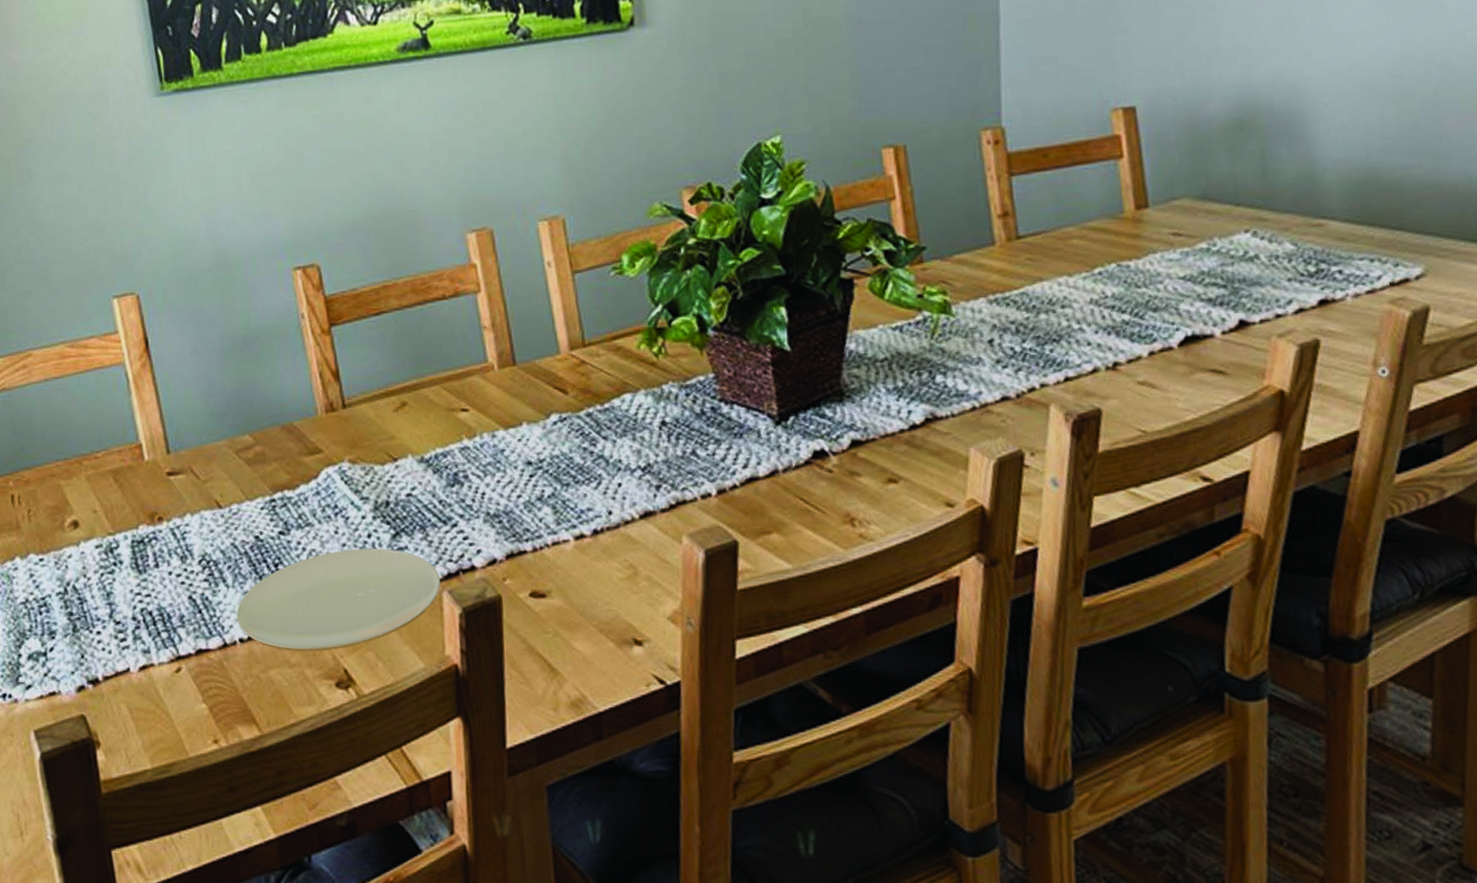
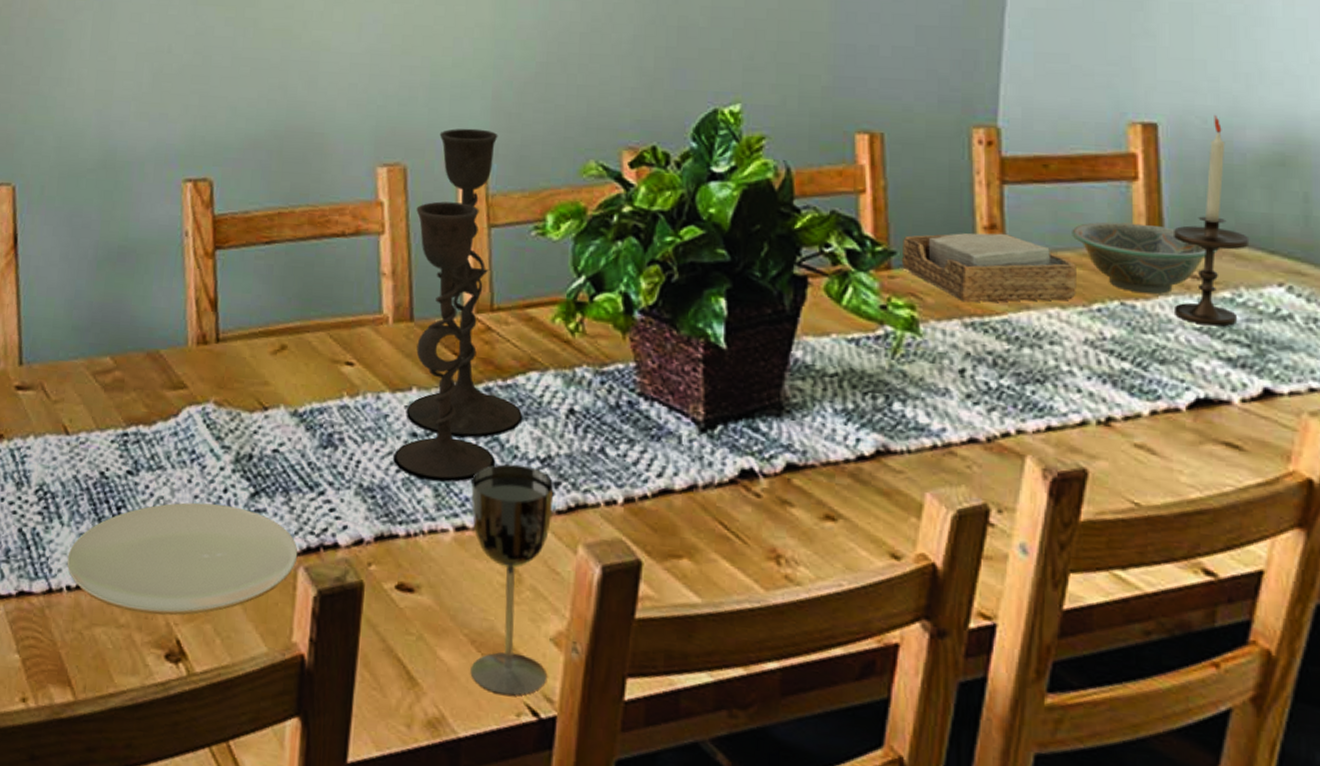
candlestick: none [506,187,622,501] -> present [392,128,523,483]
wine glass: none [584,475,668,670] -> present [470,463,553,696]
napkin holder: none [931,218,1080,282] -> present [901,233,1076,303]
decorative bowl: none [1072,194,1193,255] -> present [1072,221,1218,295]
candlestick: none [1156,93,1219,274] -> present [1174,115,1250,327]

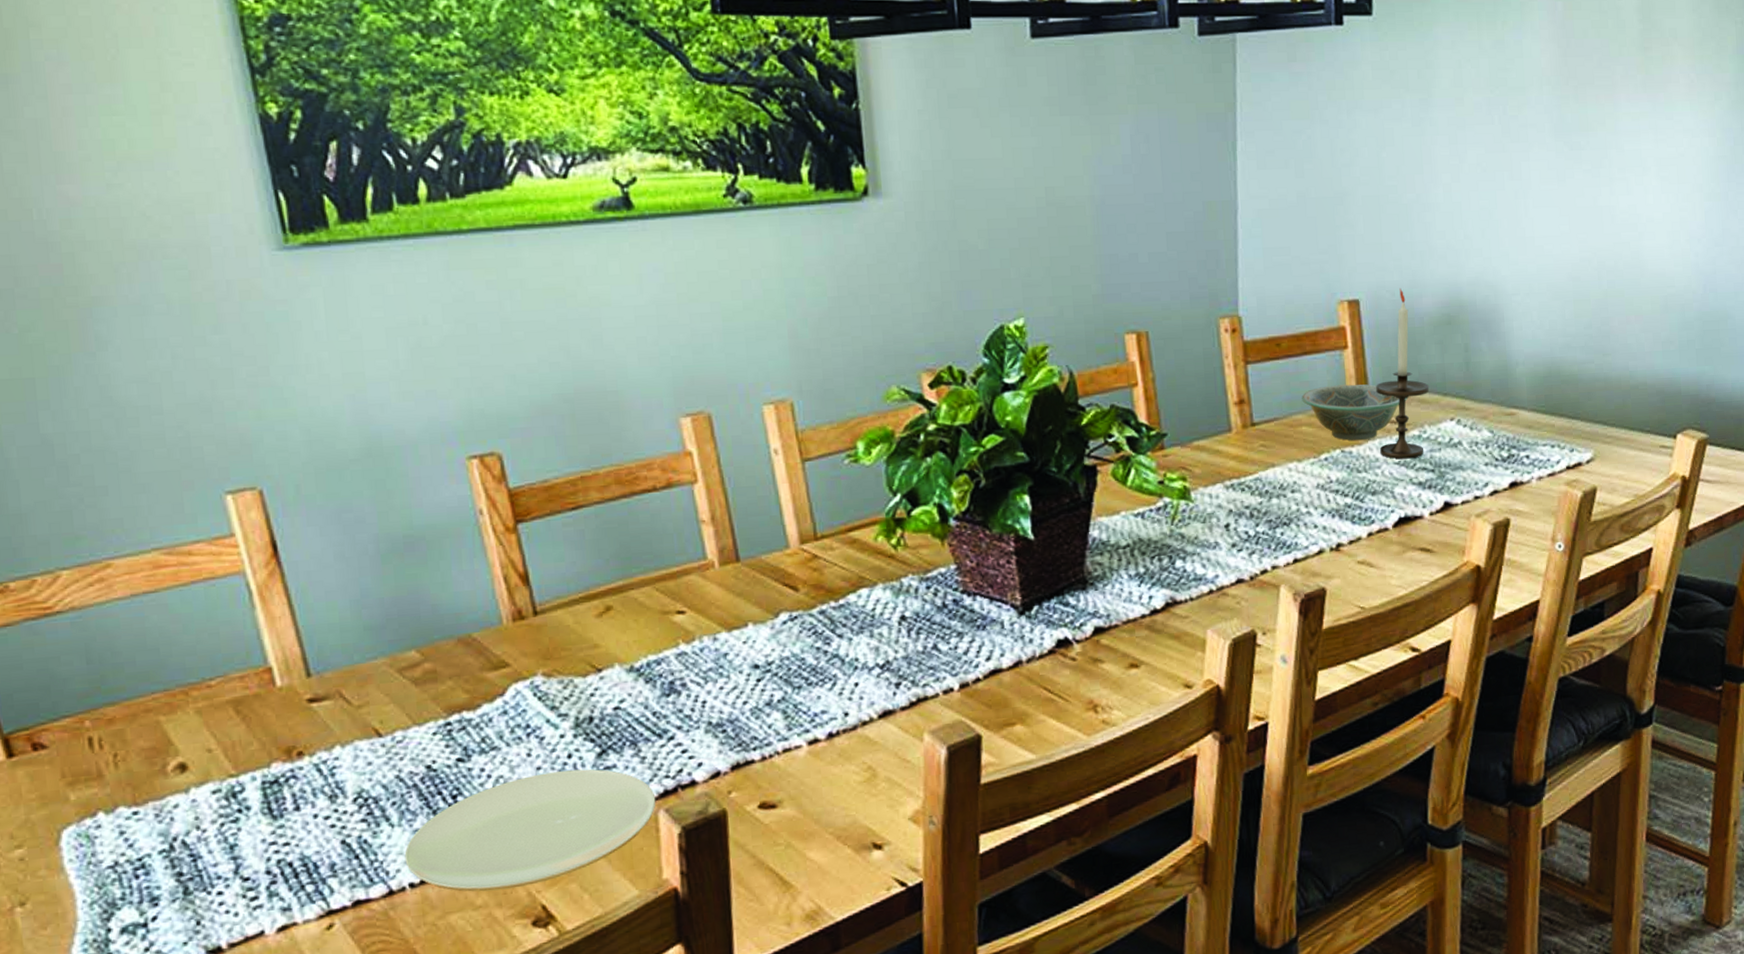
candlestick: present [392,128,523,483] -> none [727,368,859,707]
wine glass: present [470,463,553,696] -> none [818,674,909,876]
napkin holder: present [901,233,1076,303] -> none [1172,406,1309,468]

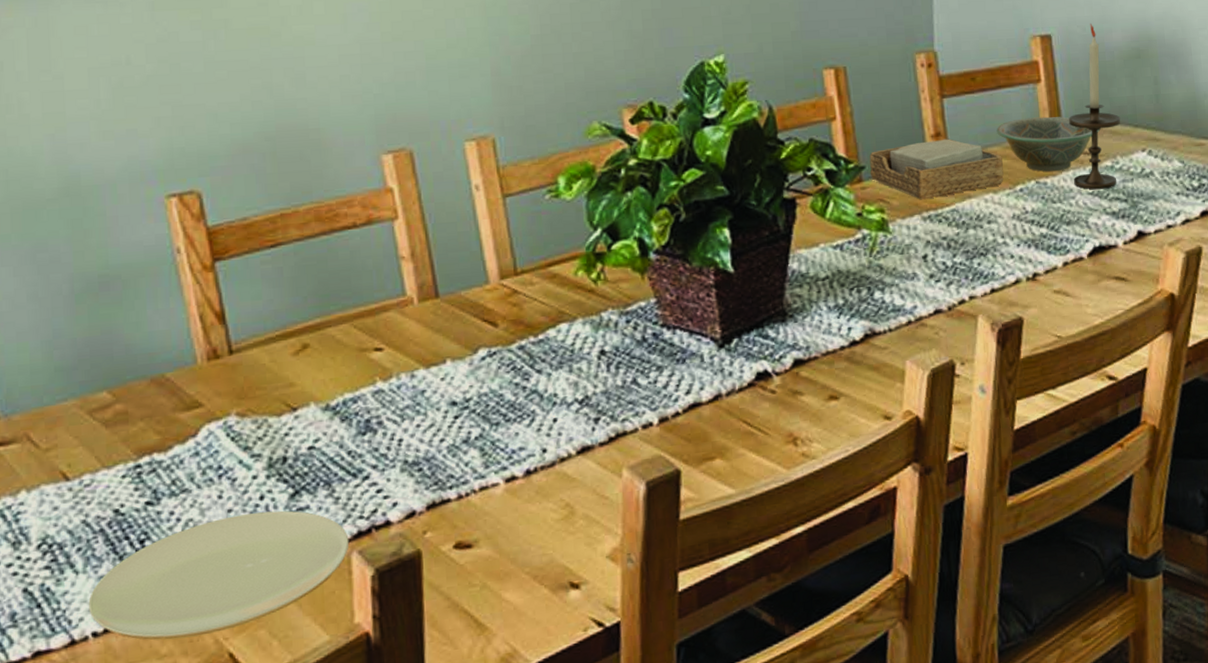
napkin holder: none [1172,406,1309,468] -> present [869,138,1004,200]

